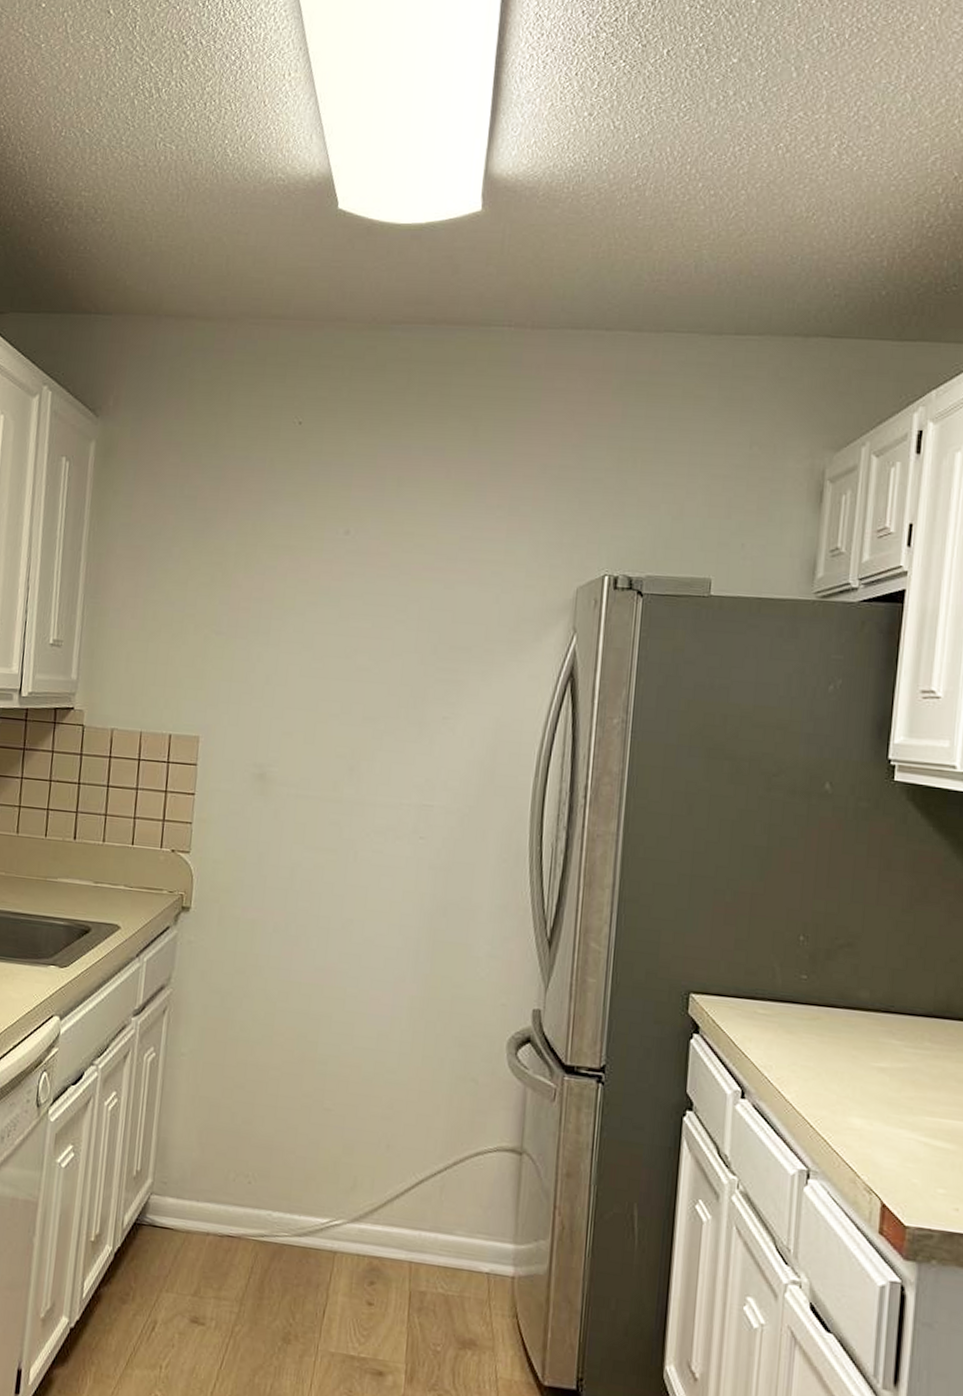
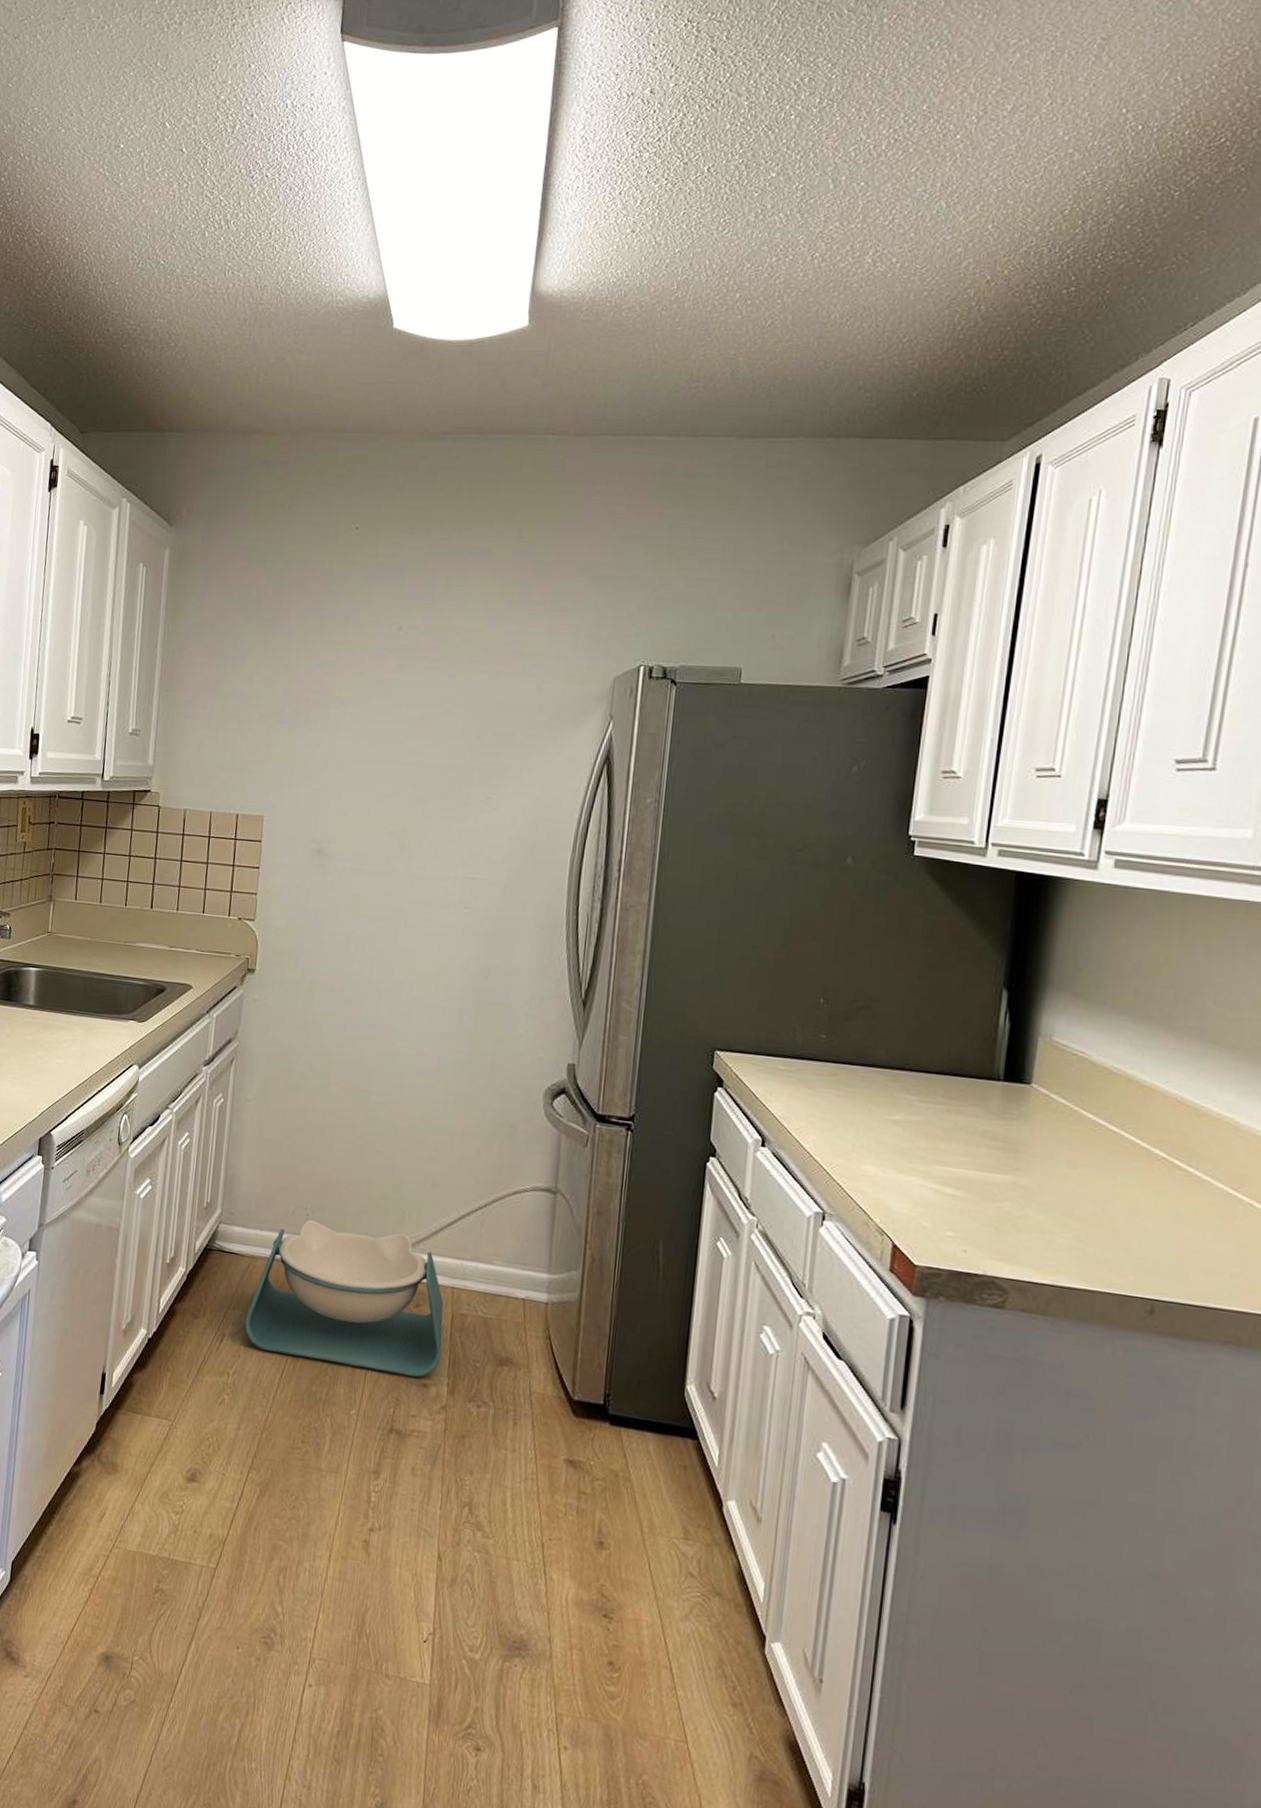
pet bowl: none [179,1188,401,1366] -> present [244,1220,444,1378]

